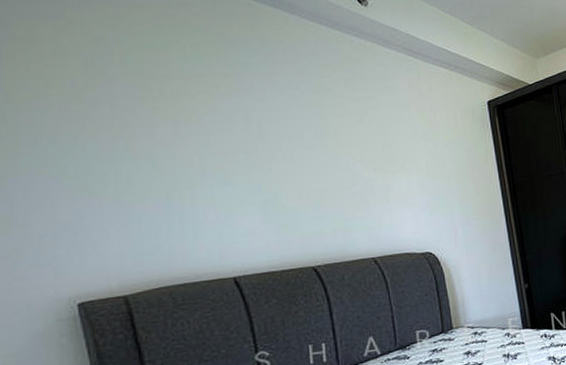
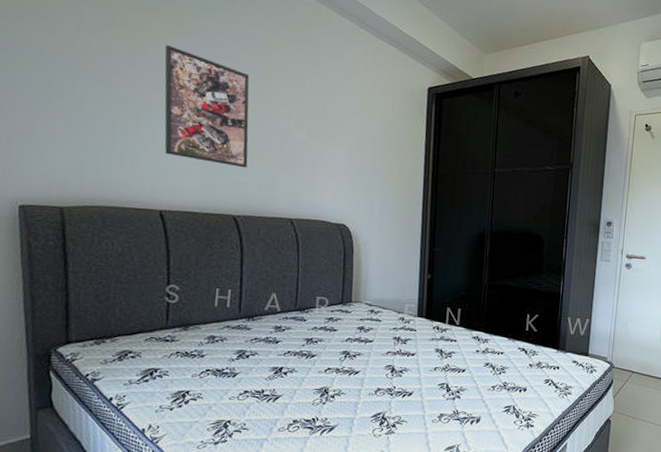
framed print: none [210,108,318,219] -> present [164,44,250,168]

